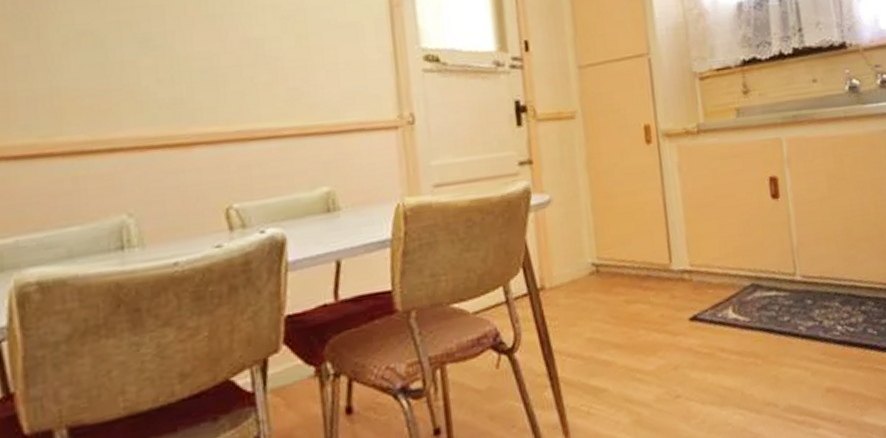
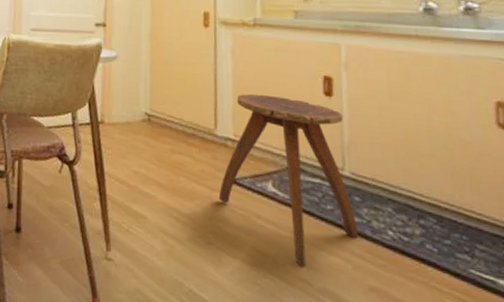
stool: none [681,209,814,392] -> present [218,93,359,268]

